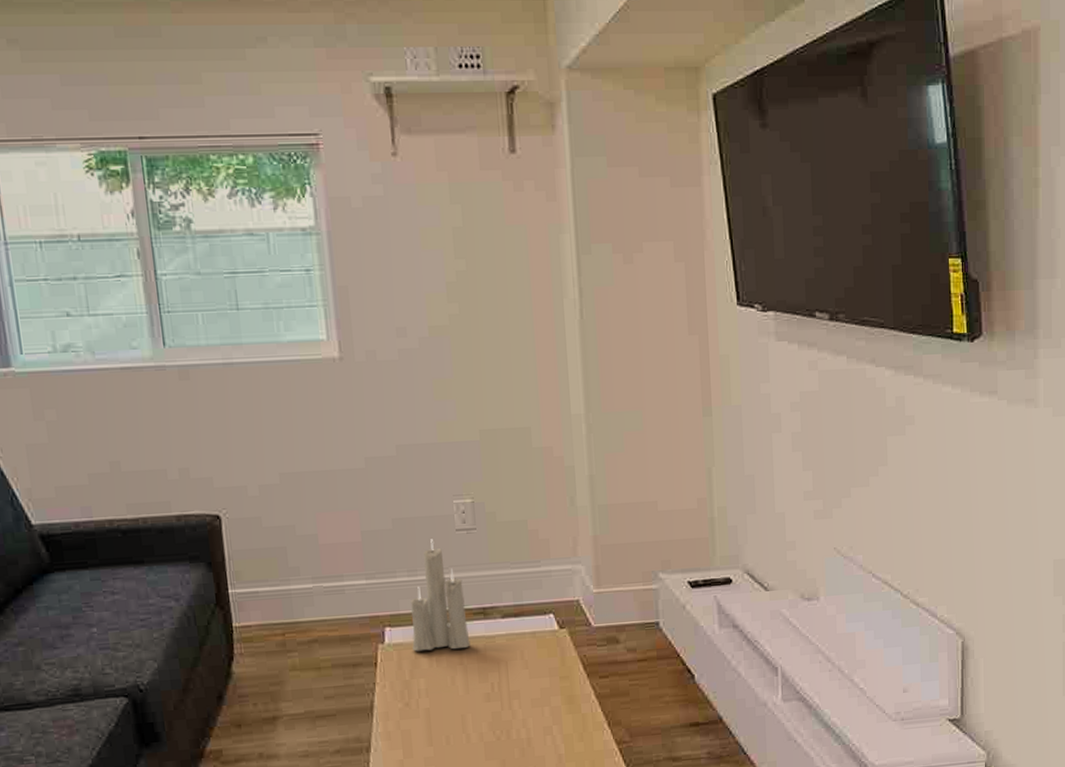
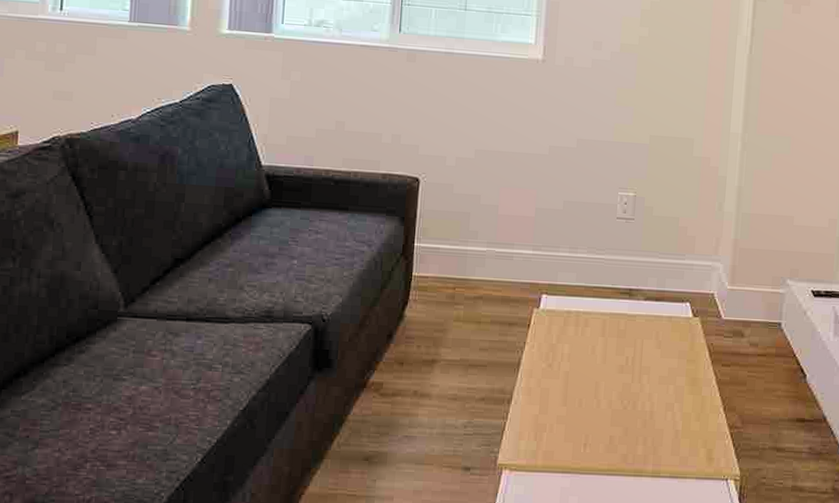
candle: present [411,539,471,652] -> none [563,223,616,323]

